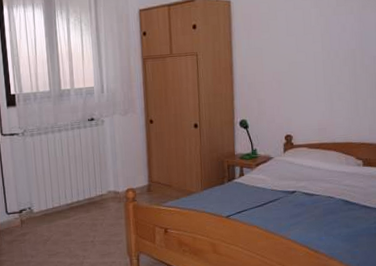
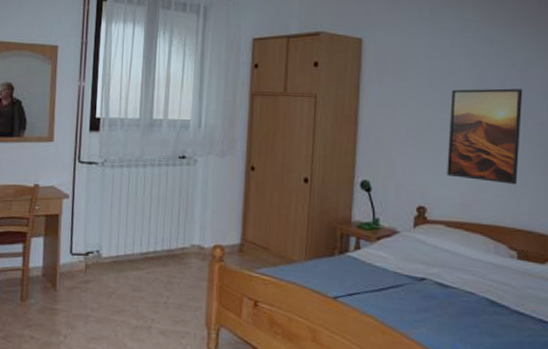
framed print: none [305,30,360,109] -> present [447,88,523,185]

